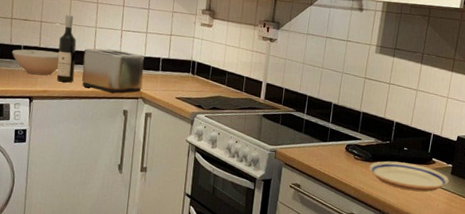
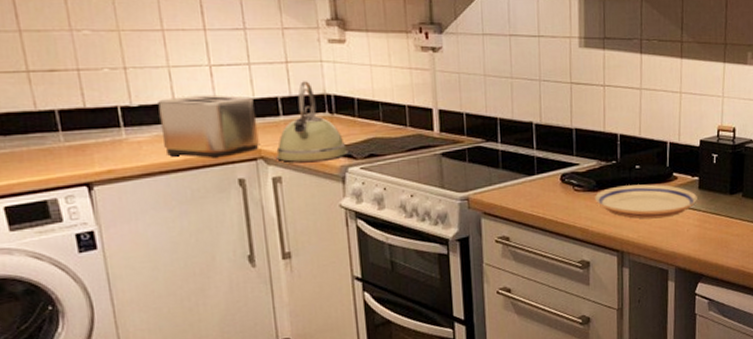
bowl: present [11,49,59,75] -> none [40,111,123,150]
bottle: present [56,15,77,83] -> none [114,54,151,154]
kettle: none [150,49,200,107] -> present [275,81,349,163]

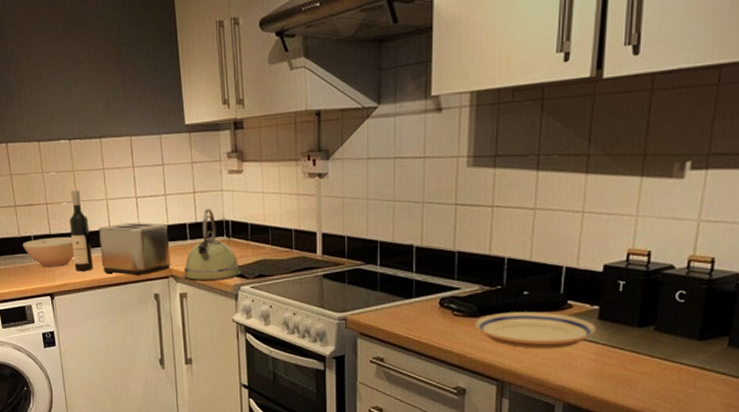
bowl: none [40,111,123,150] -> present [22,236,75,267]
bottle: none [114,54,151,154] -> present [69,190,93,271]

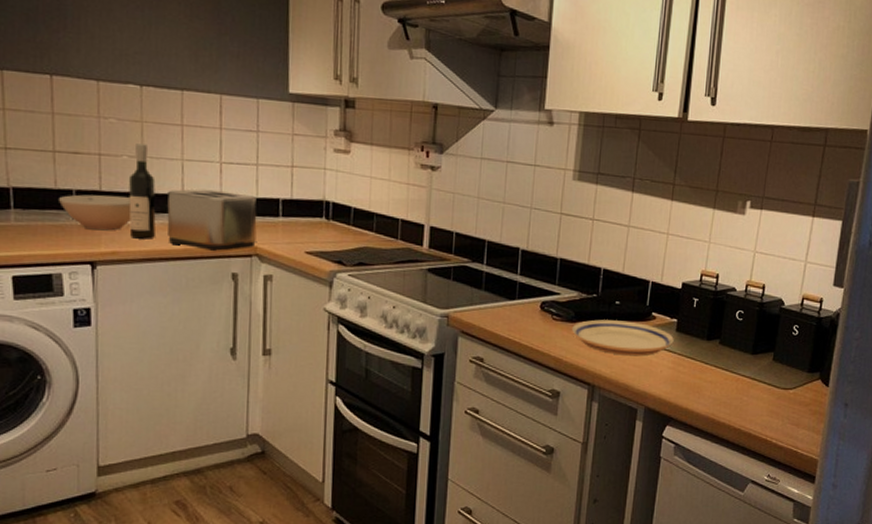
kettle: present [183,209,241,281] -> none [269,186,339,265]

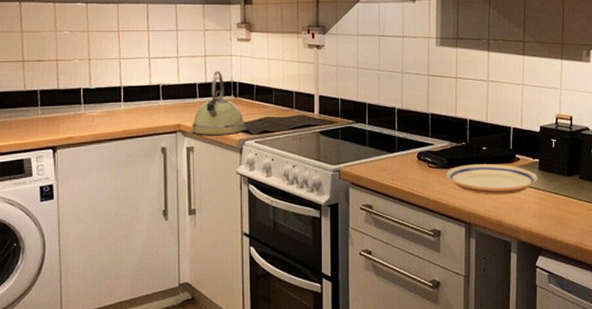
bowl: present [57,194,132,231] -> none [26,91,82,121]
bottle: present [128,143,156,239] -> none [80,49,101,125]
toaster: present [167,189,257,252] -> none [109,80,179,131]
kettle: none [269,186,339,265] -> present [190,71,246,136]

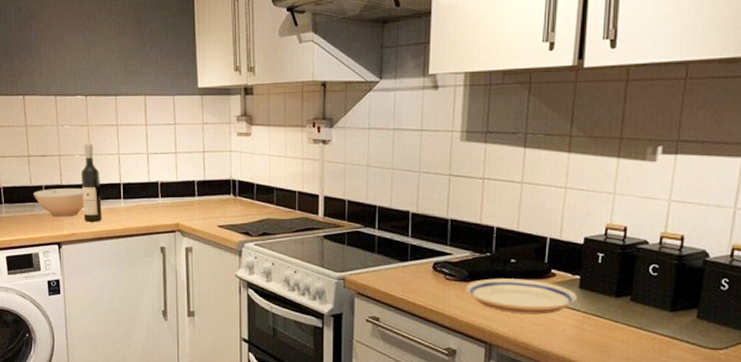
bowl: none [26,91,82,121] -> present [33,187,84,217]
bottle: none [80,49,101,125] -> present [81,144,102,222]
kettle: present [190,71,246,136] -> none [189,168,246,237]

